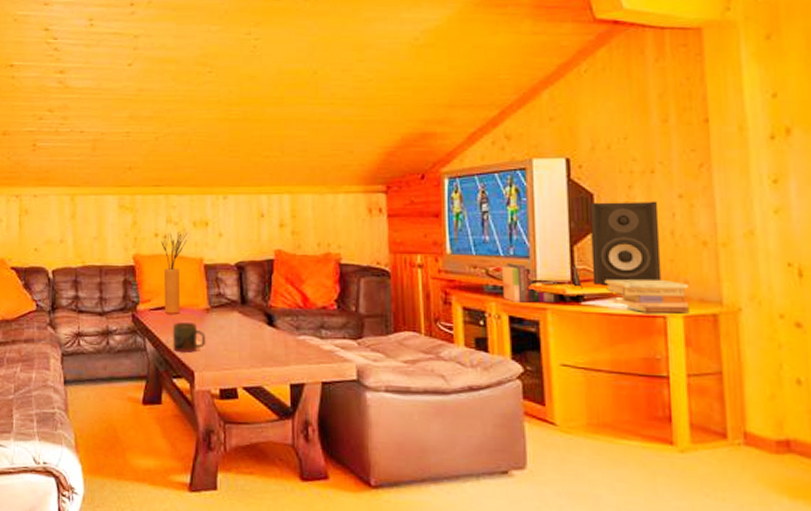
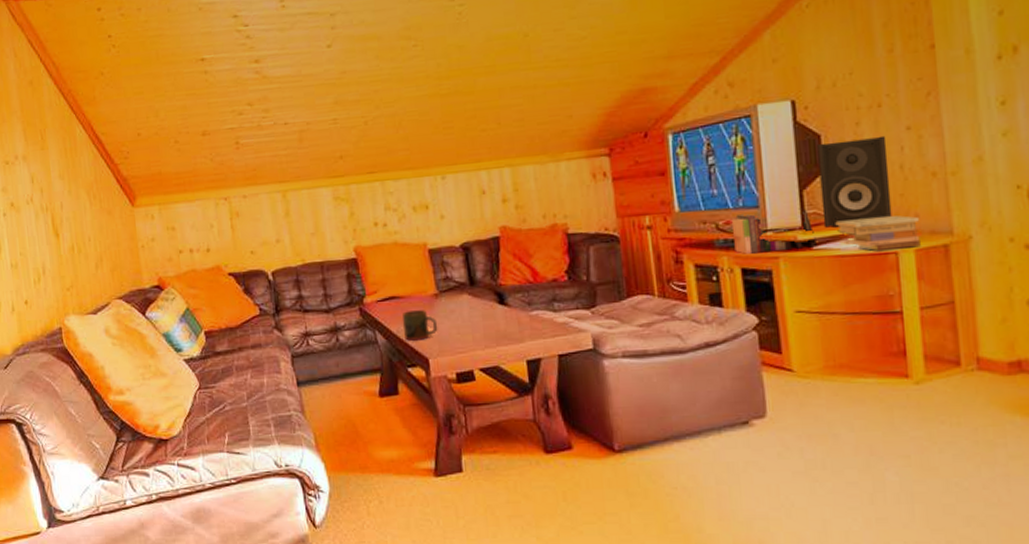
vase: present [161,231,188,315] -> none [381,217,409,305]

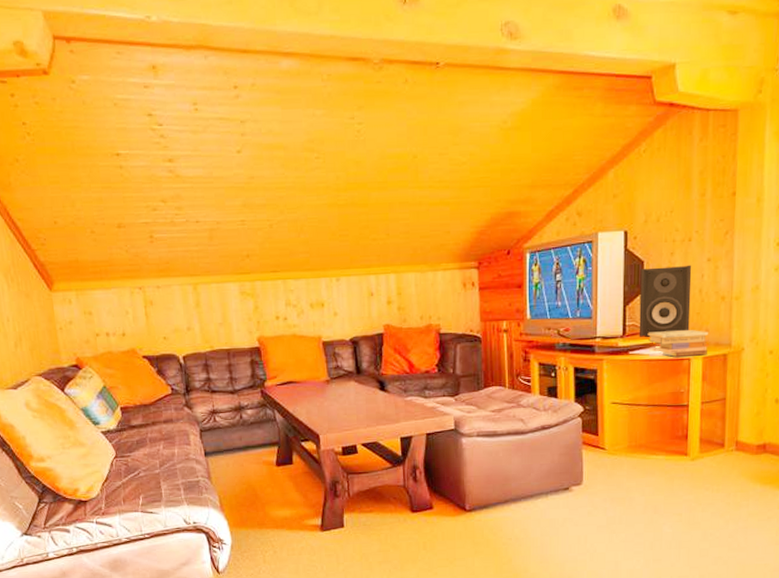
mug: present [401,310,438,342] -> none [297,393,328,420]
books: present [732,208,817,254] -> none [570,321,632,356]

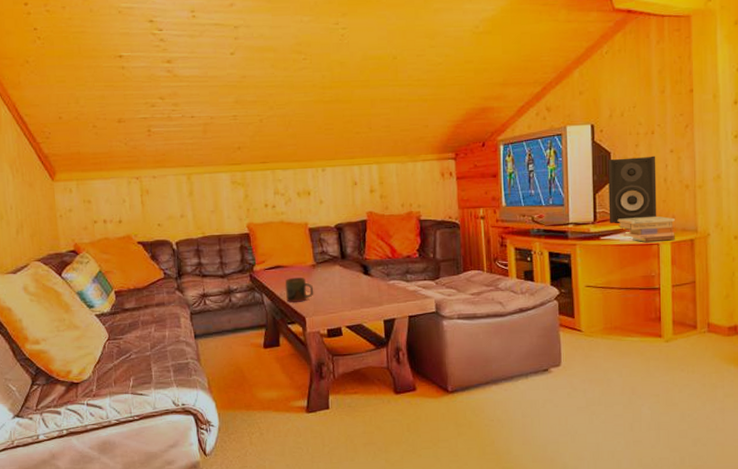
mug: none [297,393,328,420] -> present [284,277,314,303]

